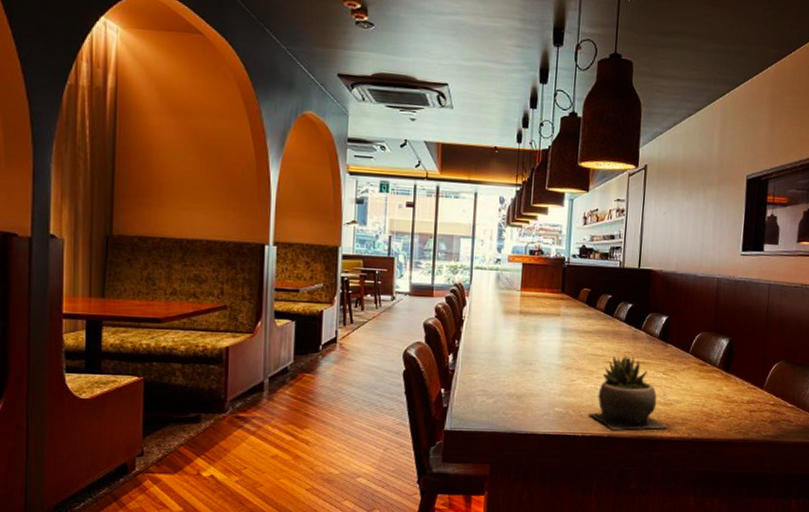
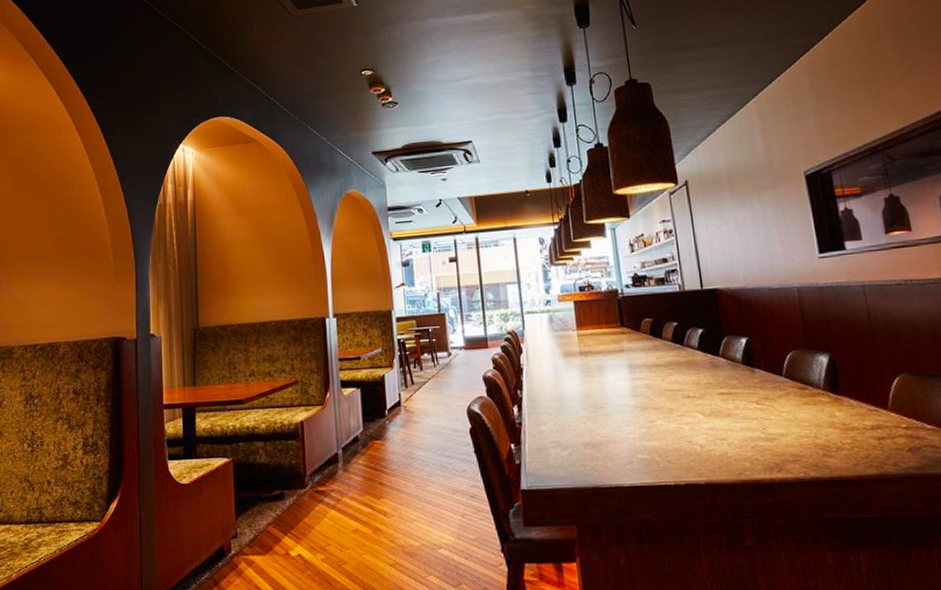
succulent plant: present [587,354,668,430] -> none [676,386,778,475]

